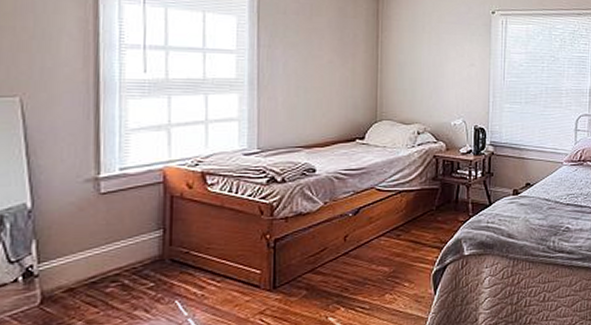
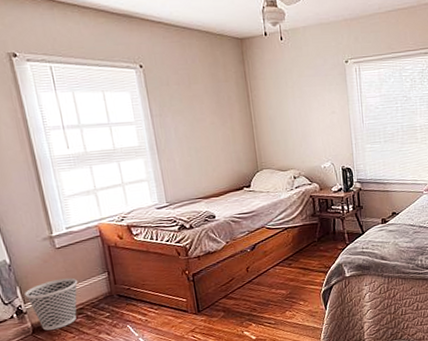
wastebasket: none [42,233,121,302] -> present [25,278,78,331]

